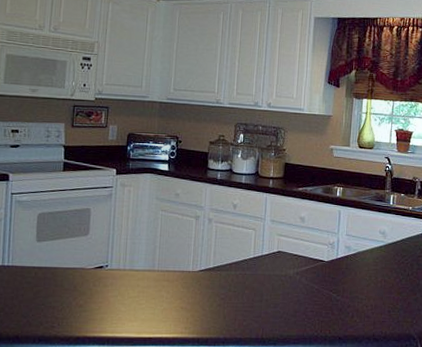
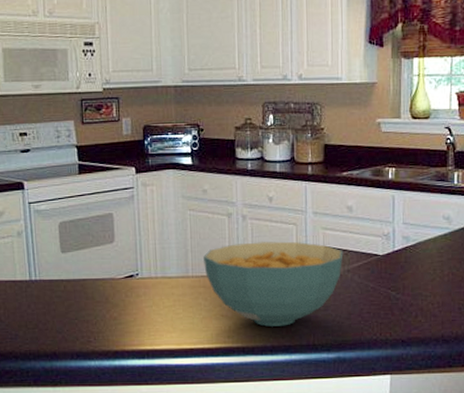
cereal bowl: none [169,243,294,320] -> present [203,241,344,327]

